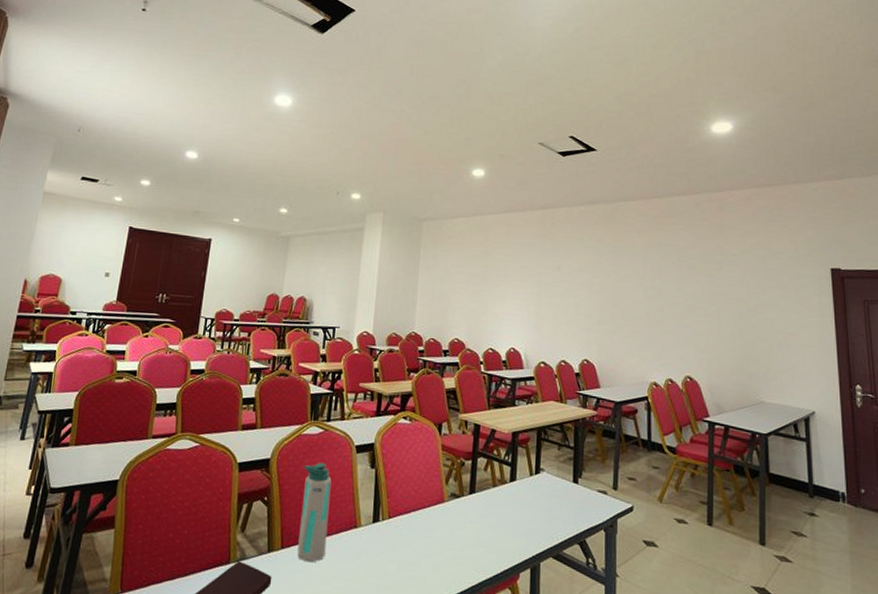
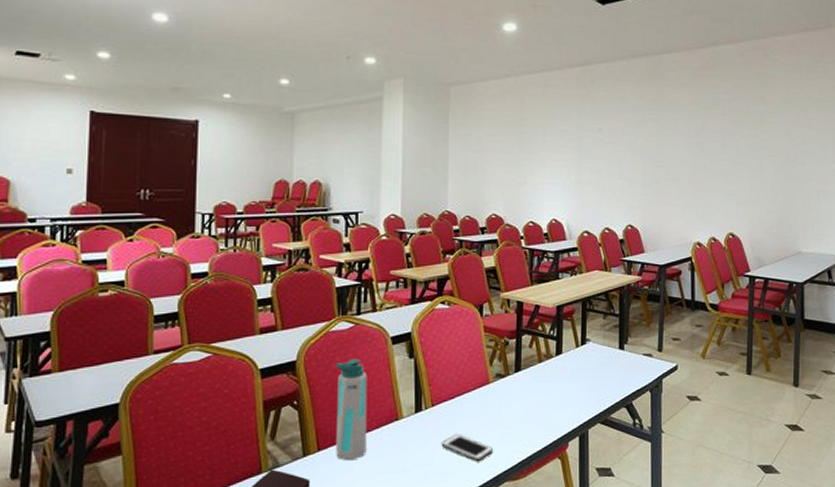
cell phone: none [395,549,444,580] -> present [441,434,493,461]

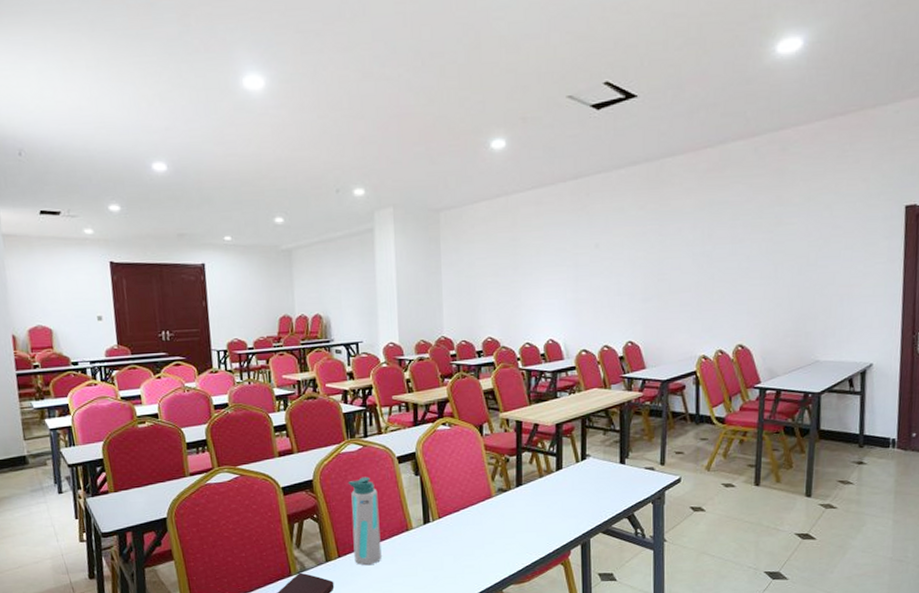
cell phone: present [441,434,493,461] -> none [449,543,498,567]

